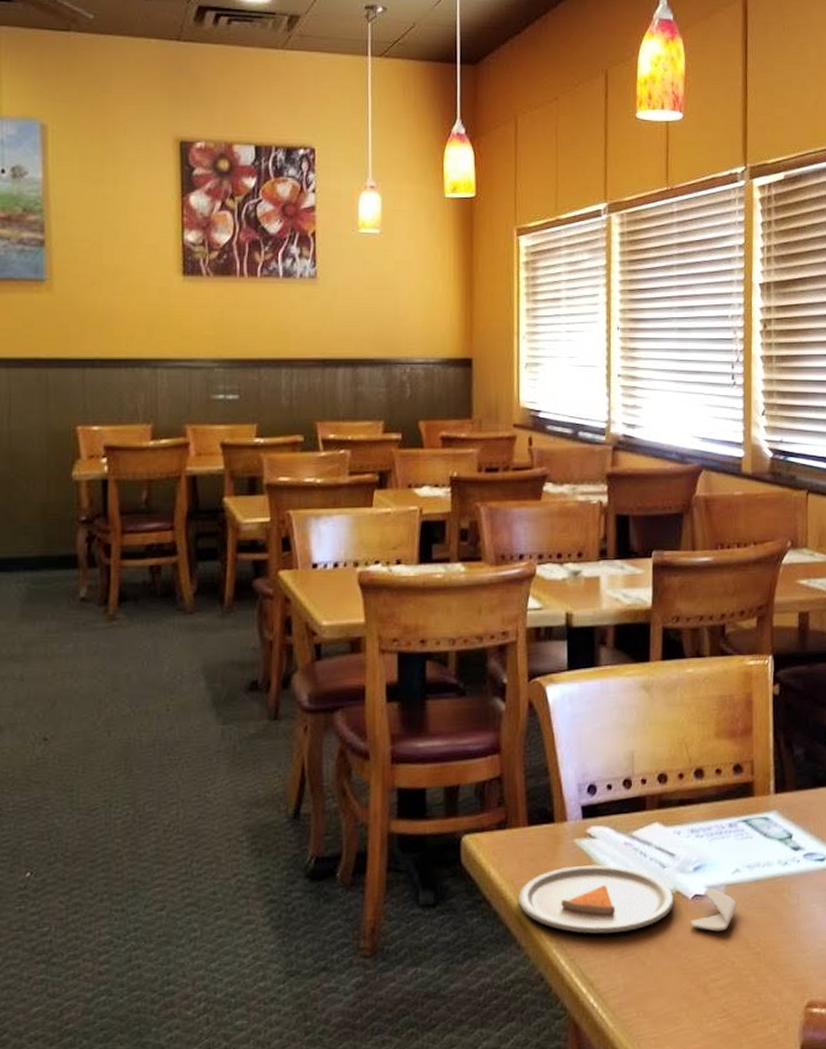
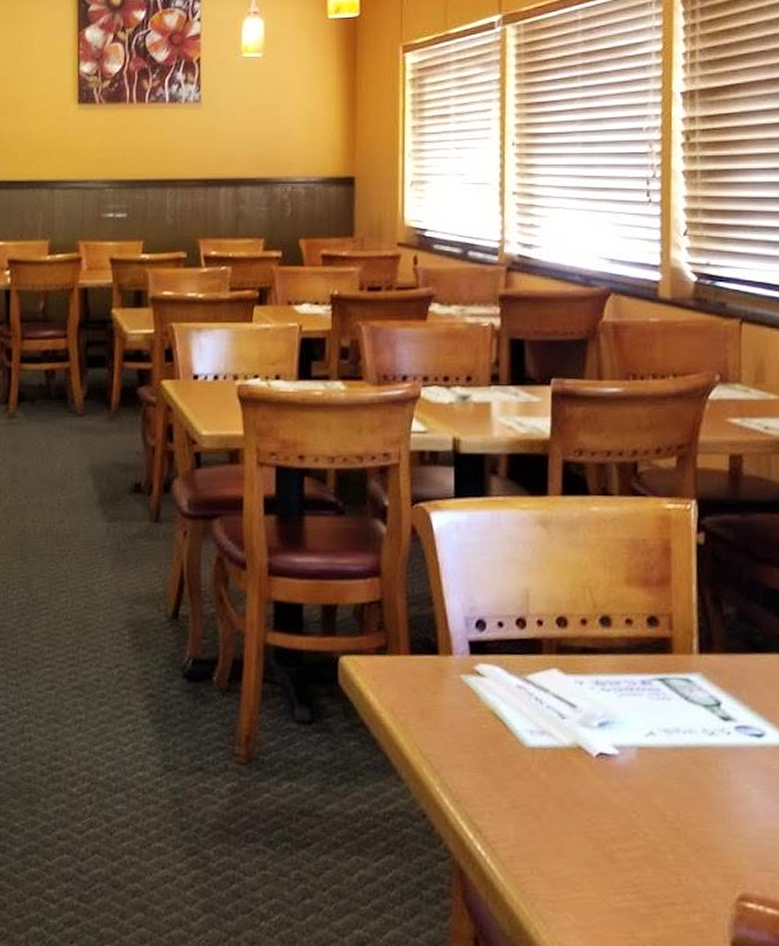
dinner plate: present [519,865,737,934] -> none [399,703,651,797]

